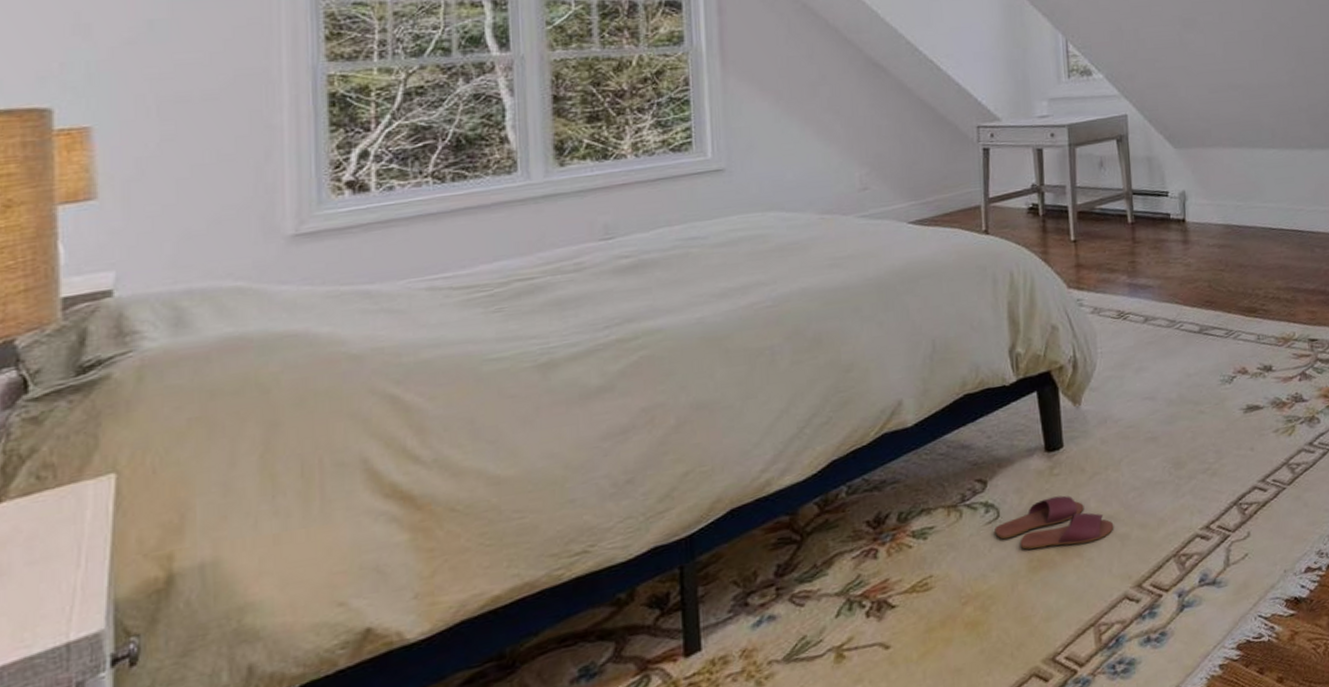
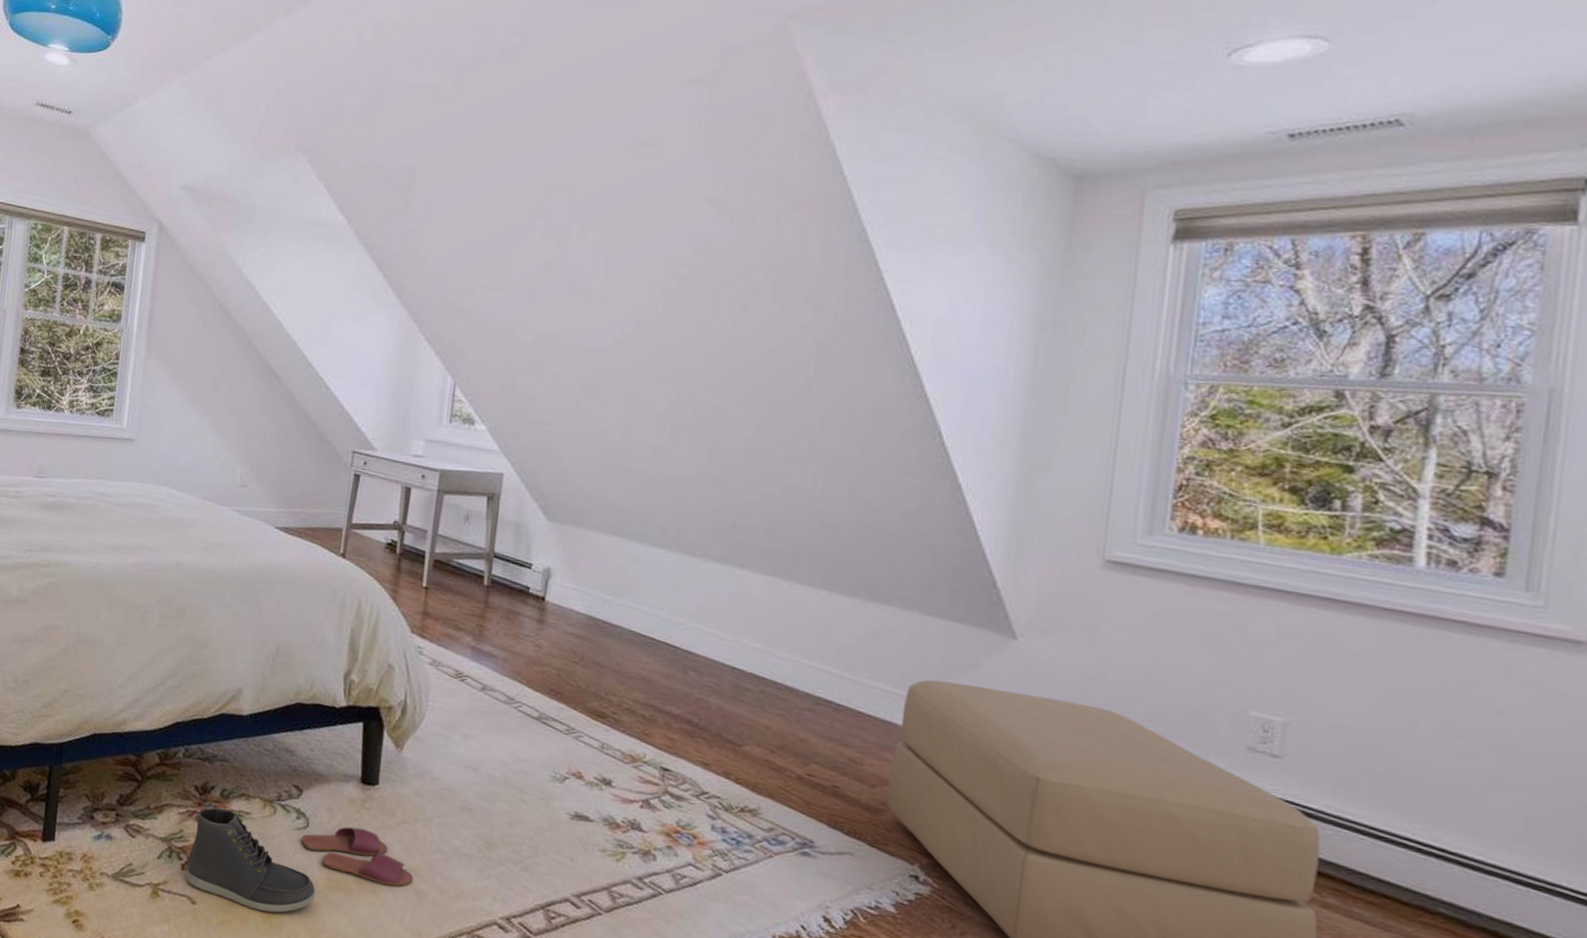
sneaker: none [872,532,1020,631] -> present [185,807,316,913]

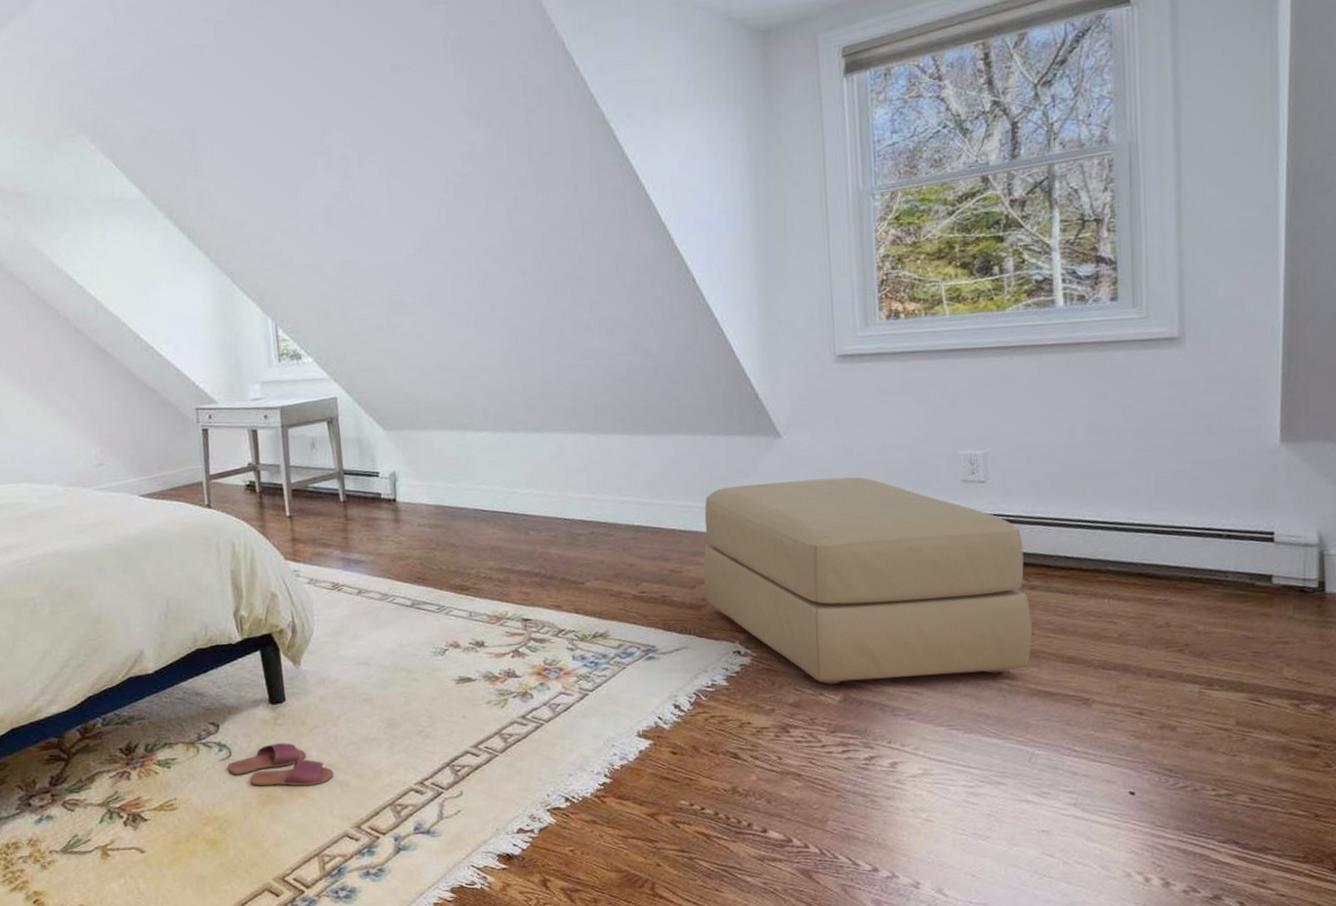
sneaker: present [185,807,316,913] -> none [127,761,251,841]

